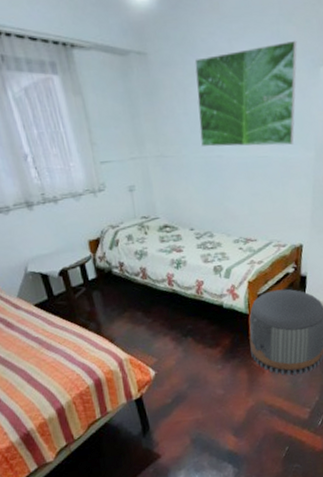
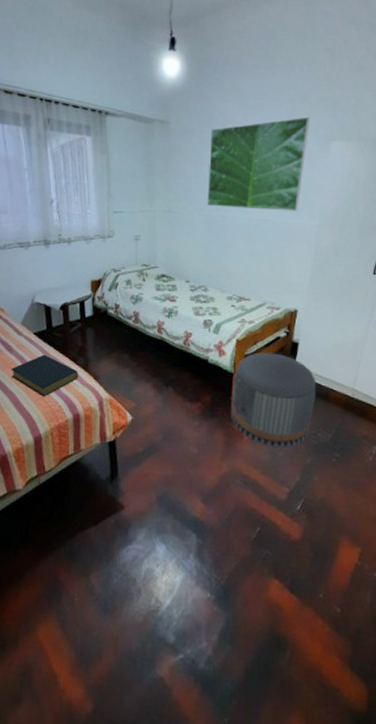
hardback book: none [15,325,92,369] -> present [10,354,78,397]

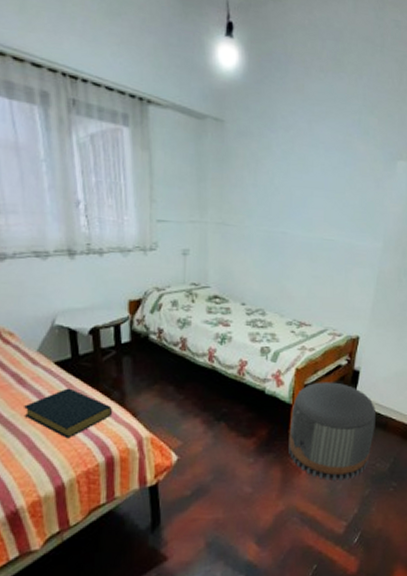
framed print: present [207,116,311,211] -> none [267,131,377,232]

